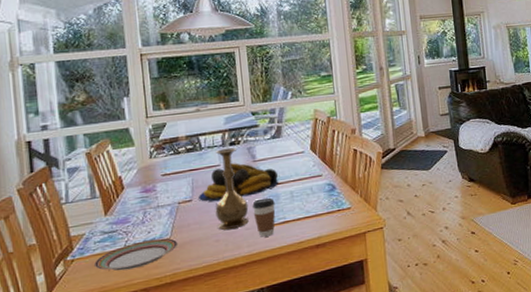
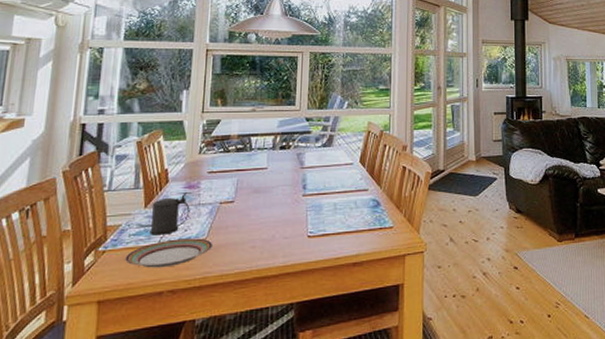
beer stein: none [111,197,150,240] -> present [149,192,190,235]
fruit bowl: present [199,163,279,202] -> none [241,168,324,206]
vase: present [215,147,249,230] -> none [255,152,290,236]
coffee cup: present [252,197,276,237] -> none [293,207,317,248]

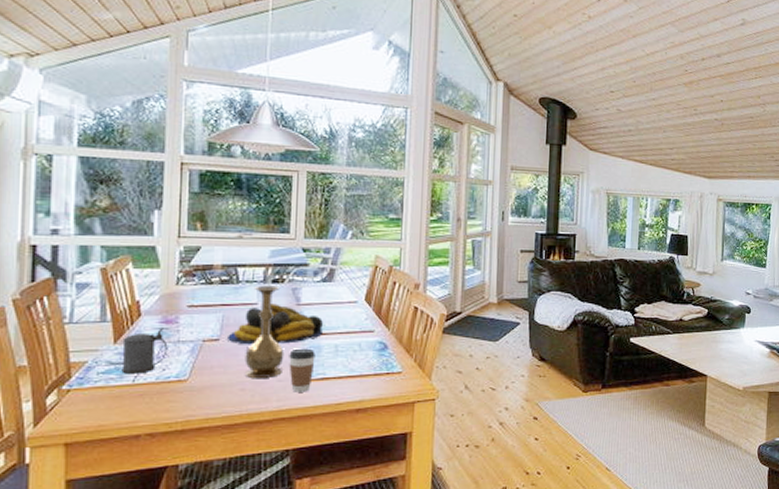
plate: present [125,238,213,268] -> none [94,378,197,410]
fruit bowl: none [241,168,324,206] -> present [228,303,324,345]
vase: none [255,152,290,236] -> present [244,285,284,378]
coffee cup: none [293,207,317,248] -> present [289,348,315,392]

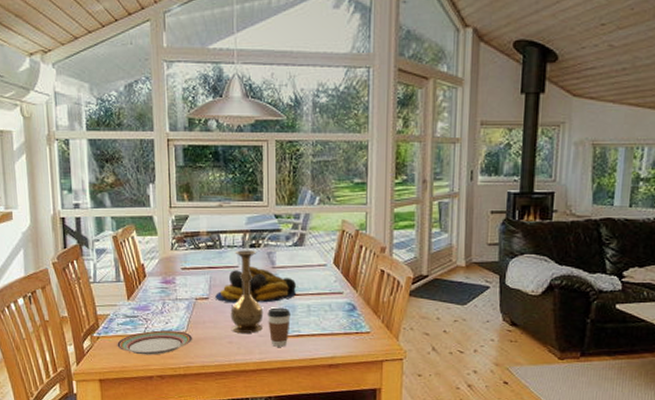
plate: none [94,378,197,410] -> present [117,330,193,355]
beer stein: present [121,328,168,374] -> none [134,287,169,326]

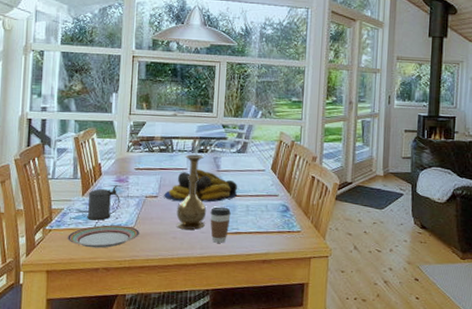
beer stein: none [134,287,169,326] -> present [87,185,120,221]

